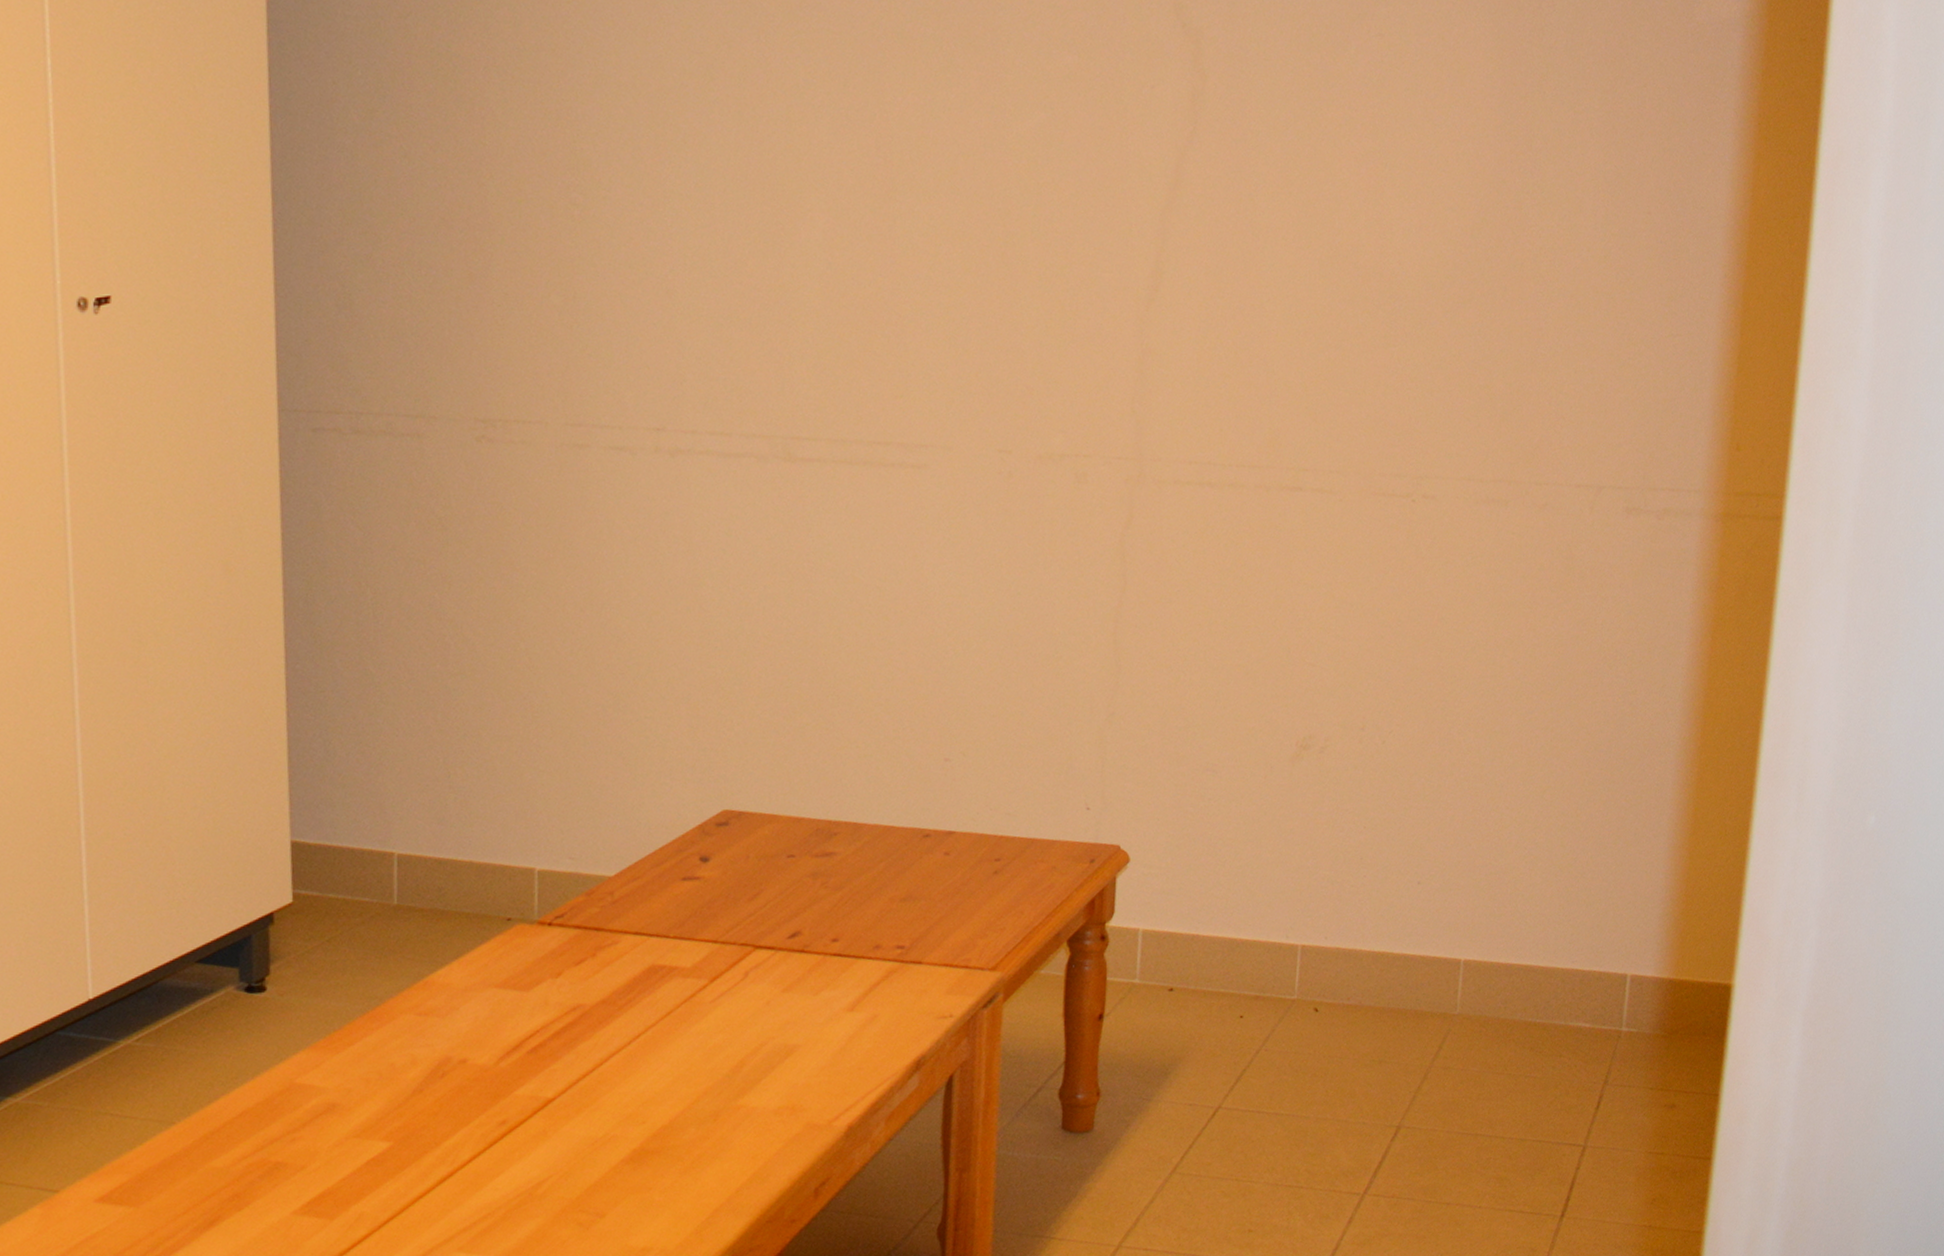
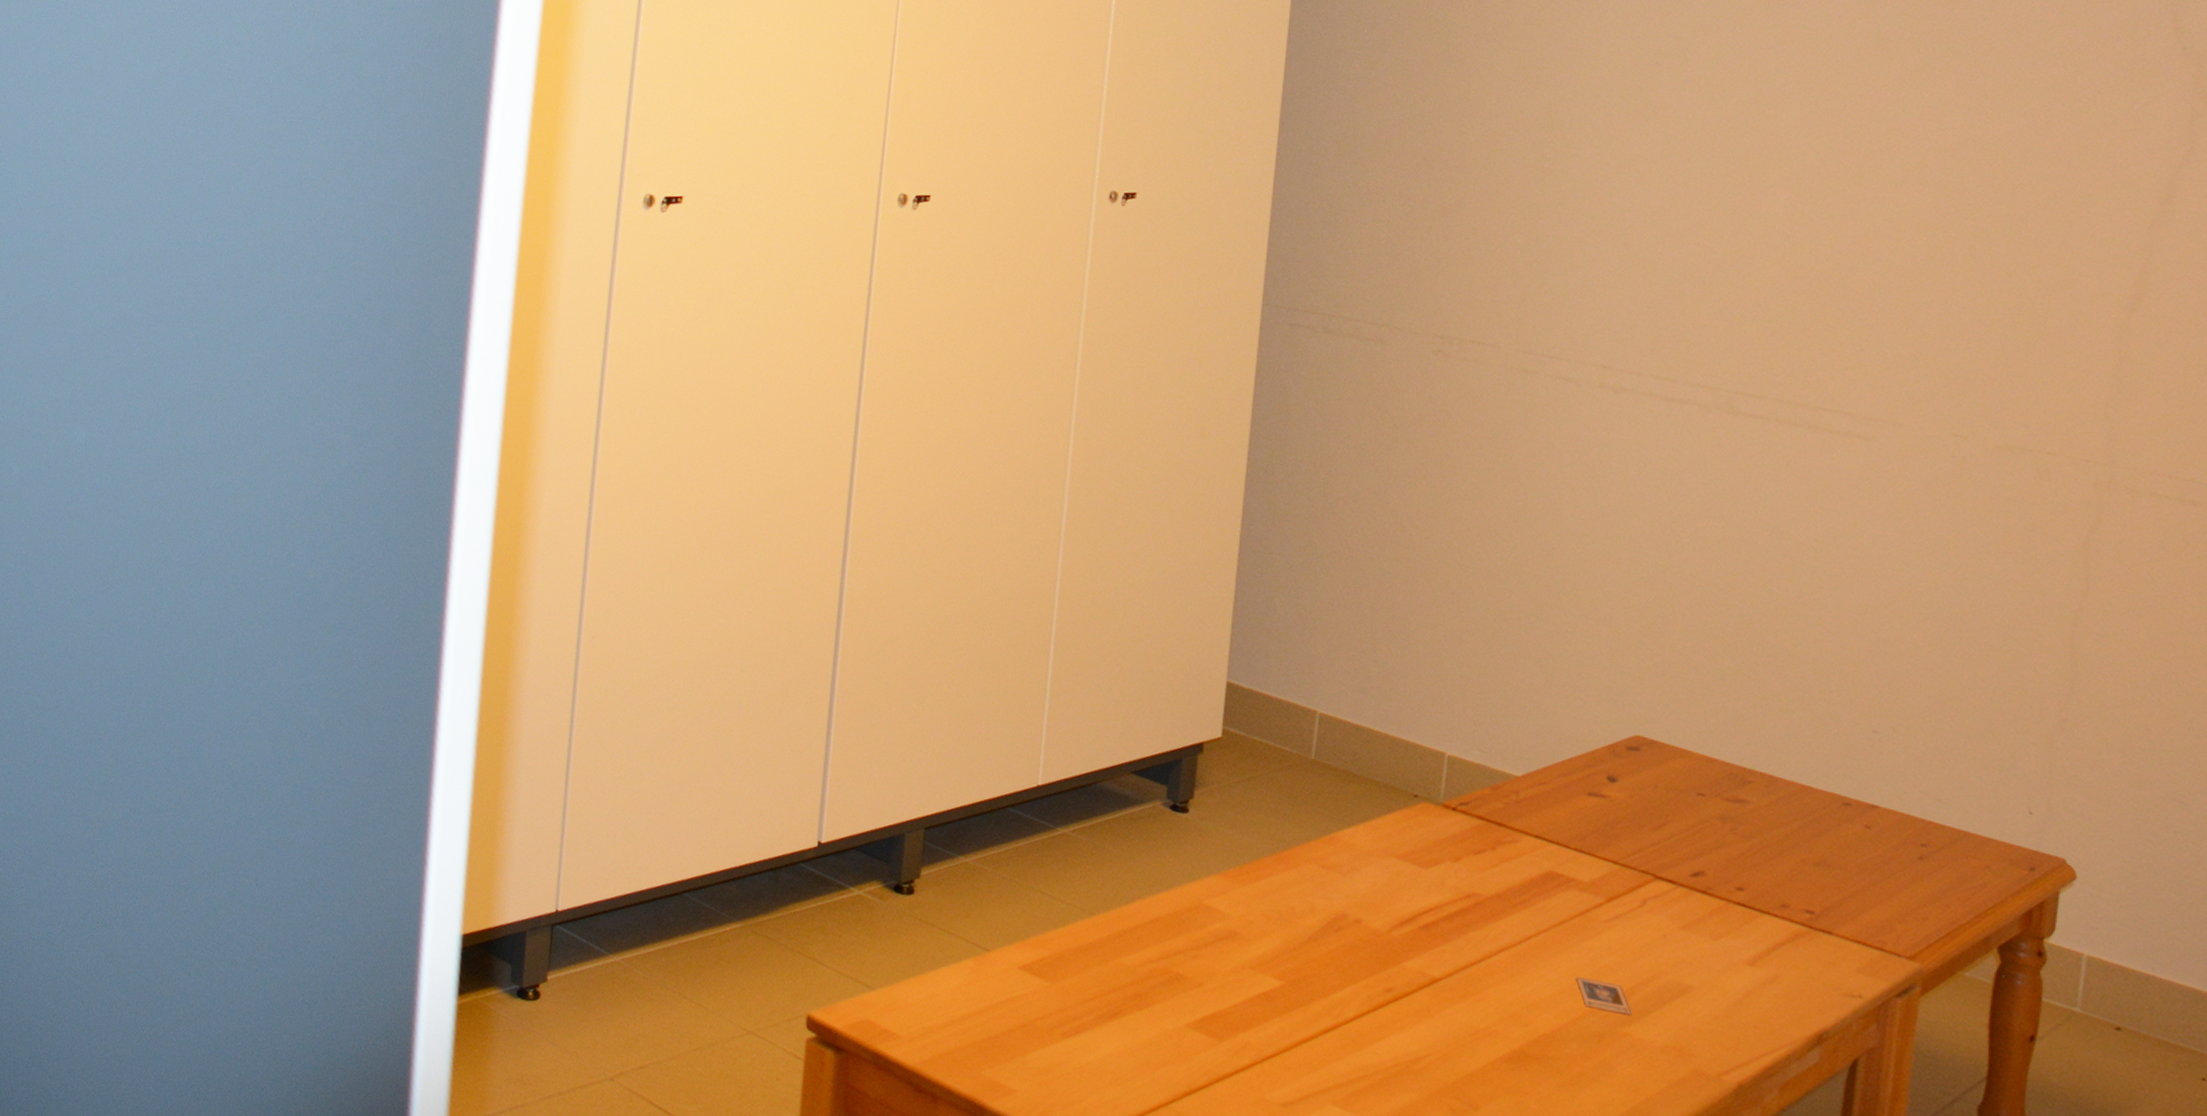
sports card: none [688,1060,745,1091] -> present [1576,976,1632,1017]

